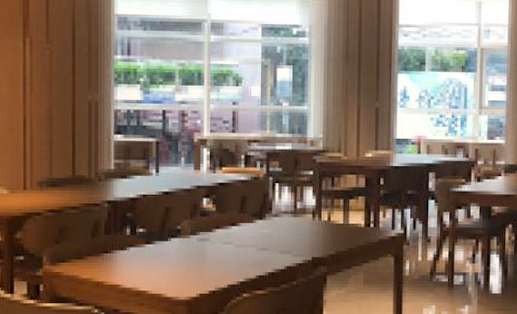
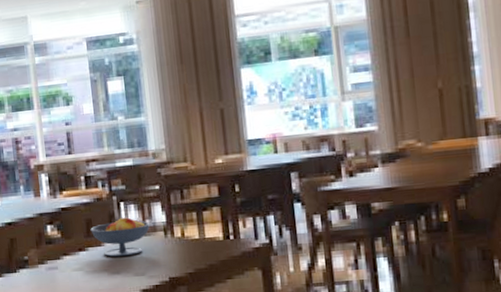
fruit bowl: none [244,198,301,235] -> present [90,217,151,257]

